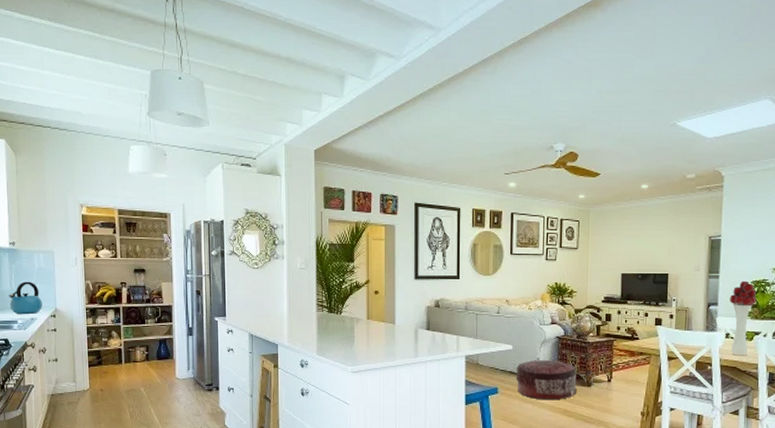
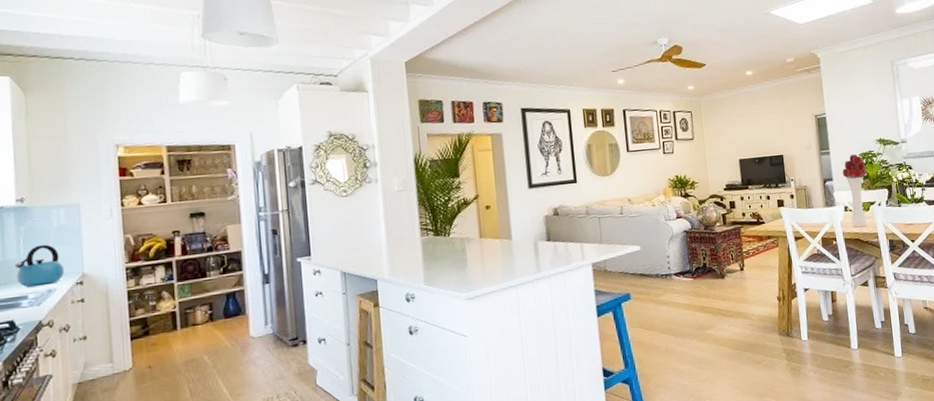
pouf: present [516,359,578,400] -> none [647,255,712,300]

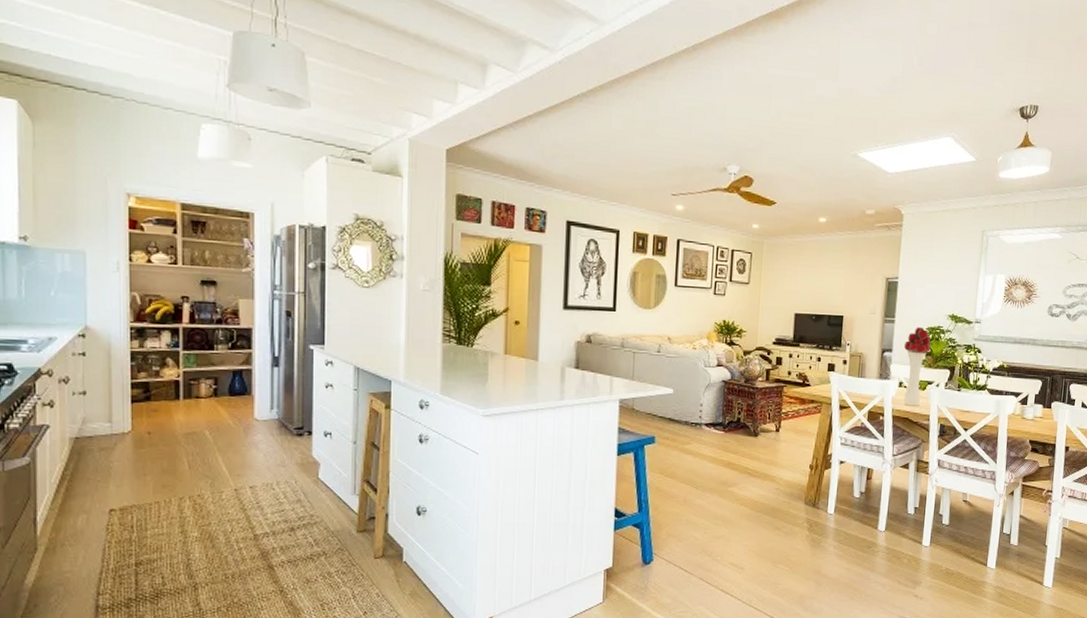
kettle: present [15,244,64,287] -> none [16,289,66,332]

